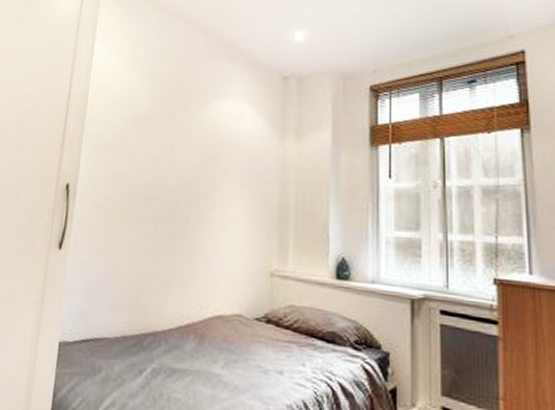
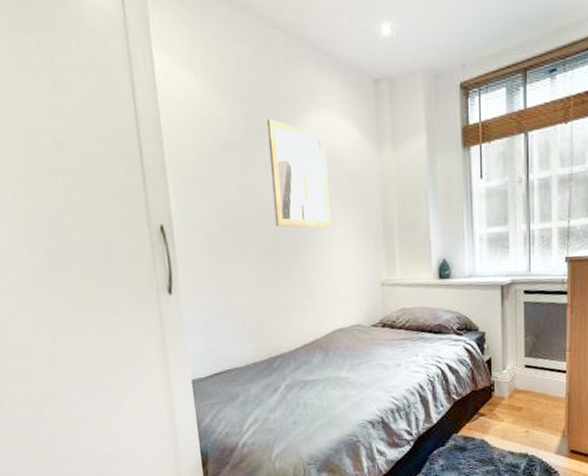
wall art: none [170,102,230,207] -> present [266,119,331,228]

